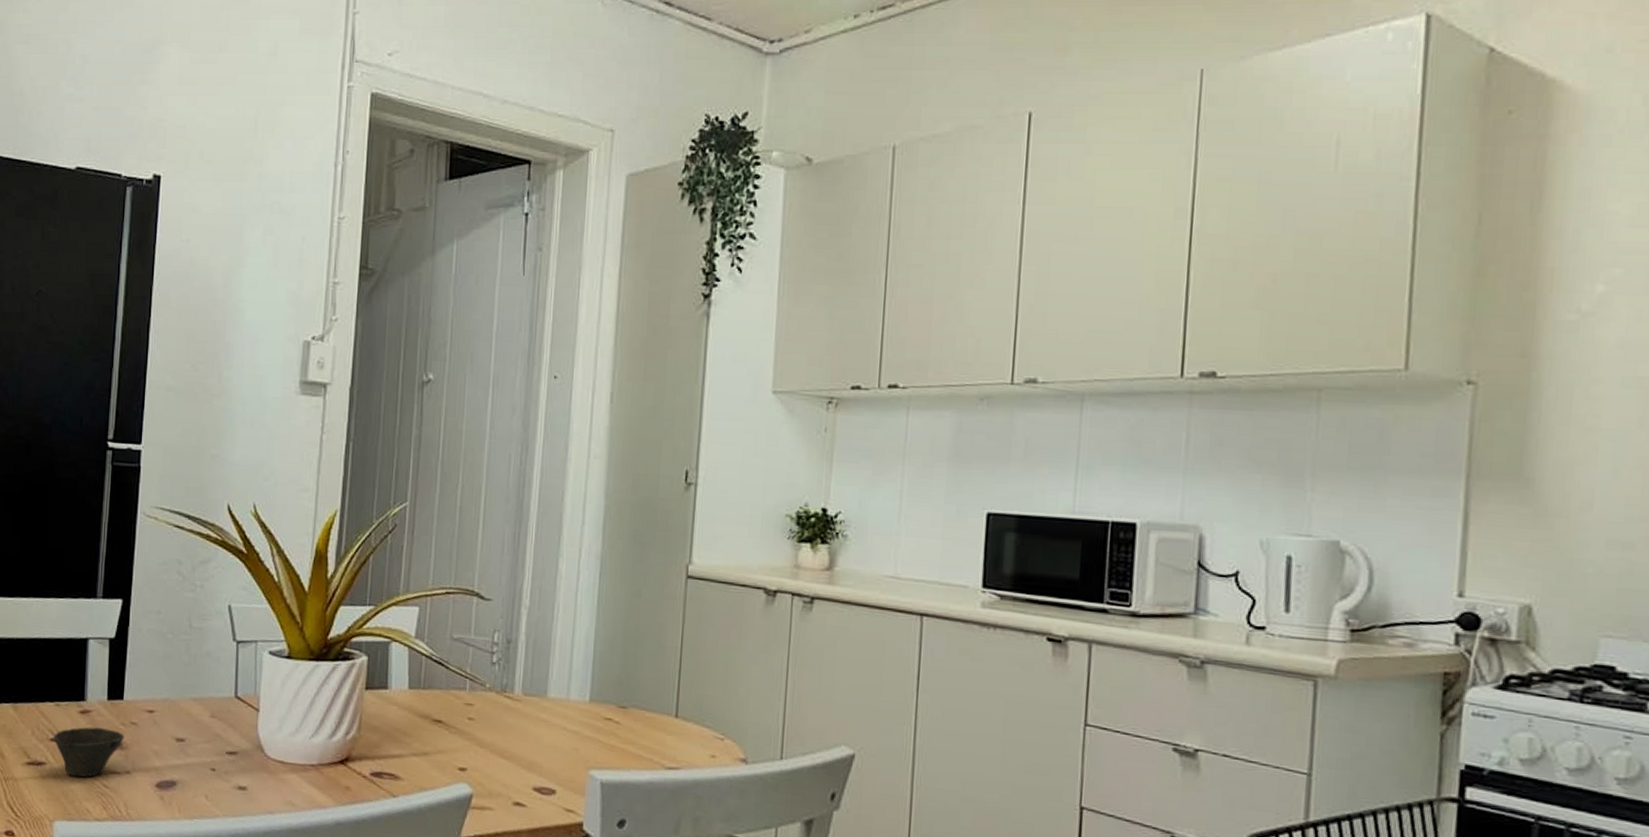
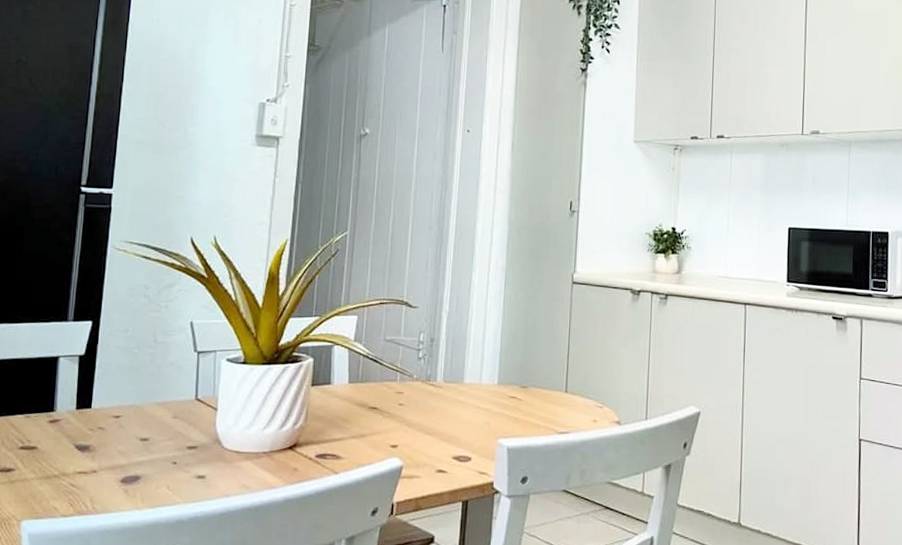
cup: present [53,727,124,778] -> none [22,434,92,480]

